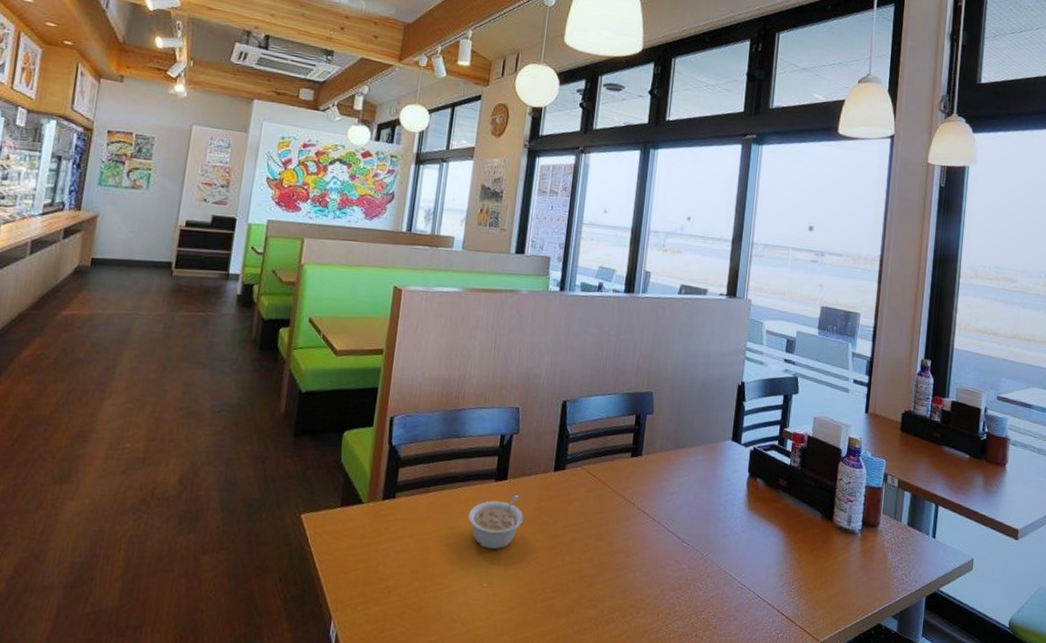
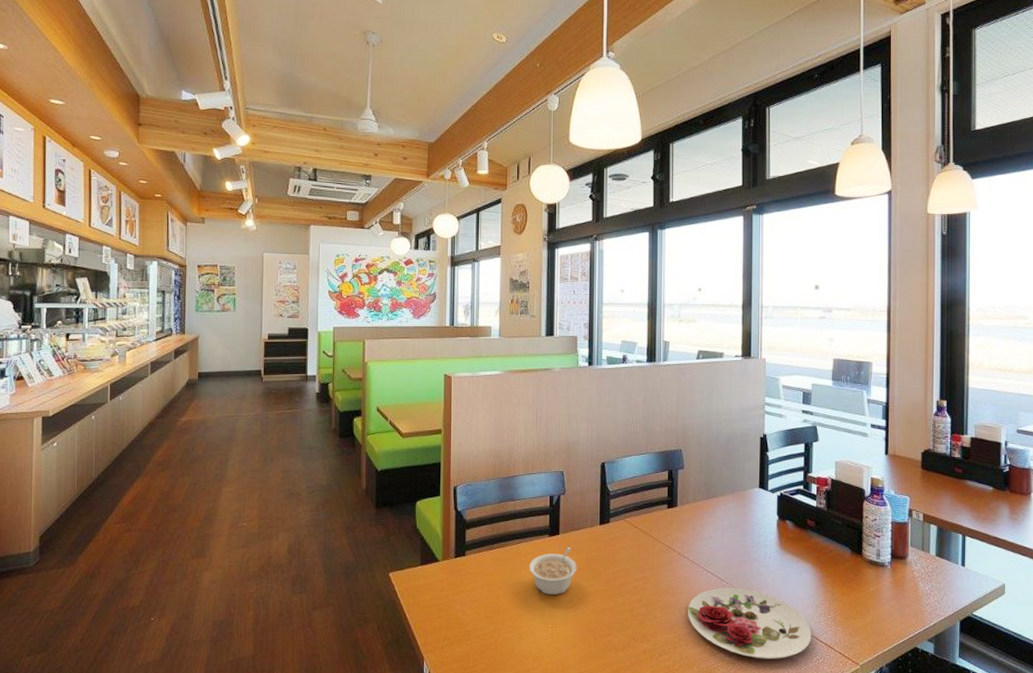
plate: none [641,549,774,632] -> present [687,587,812,659]

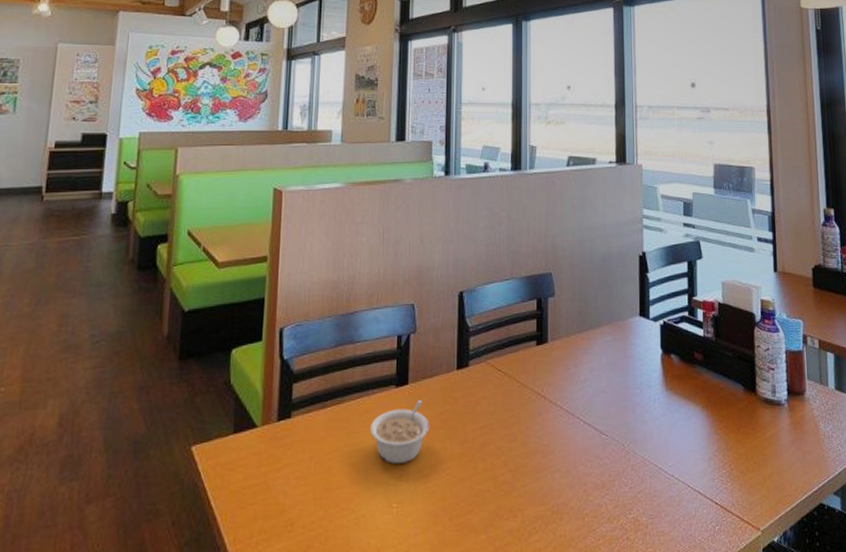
plate: present [687,587,812,659] -> none [561,440,706,531]

